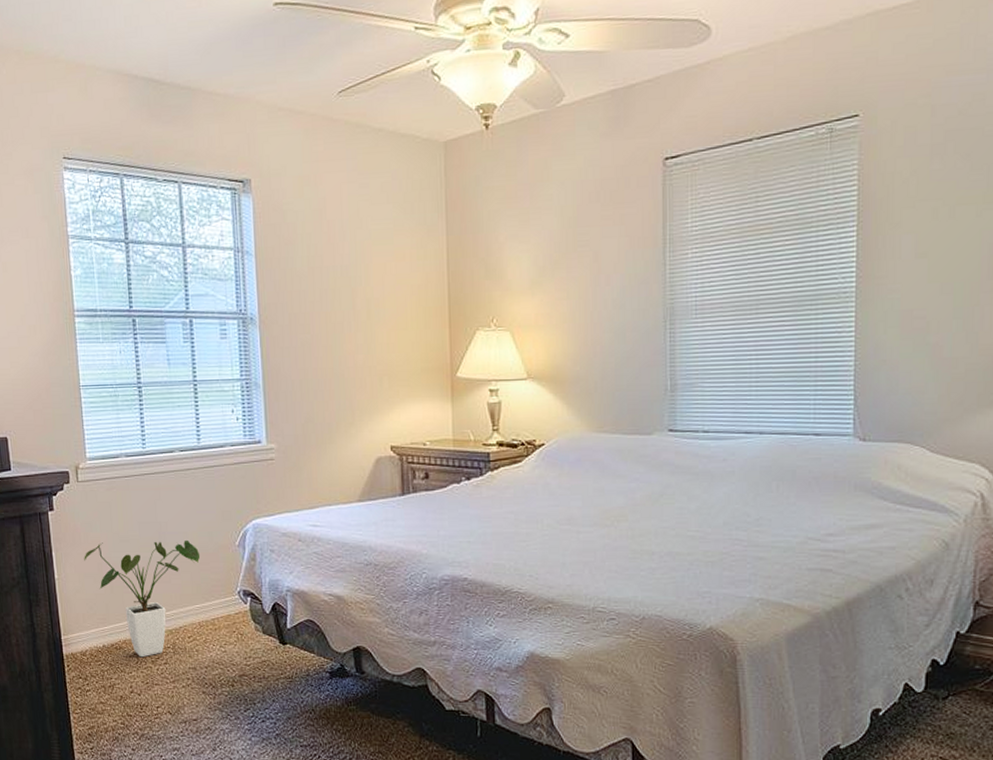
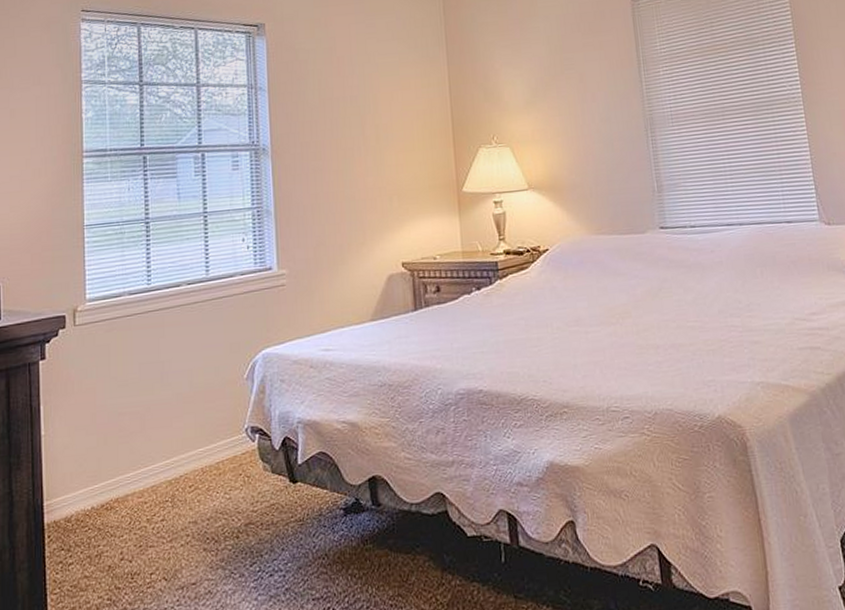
house plant: present [84,539,201,658] -> none [76,377,206,517]

